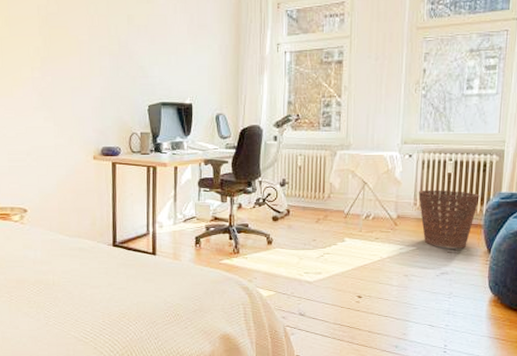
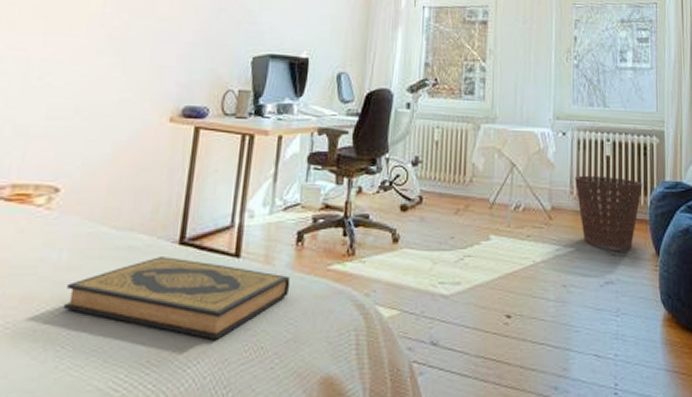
hardback book: none [44,255,194,309] -> present [63,257,291,340]

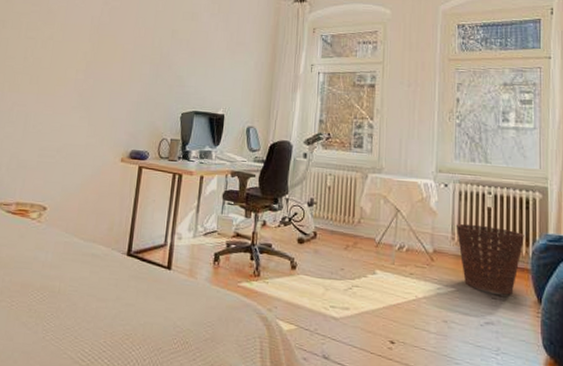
hardback book: present [63,257,291,340] -> none [48,263,209,332]

